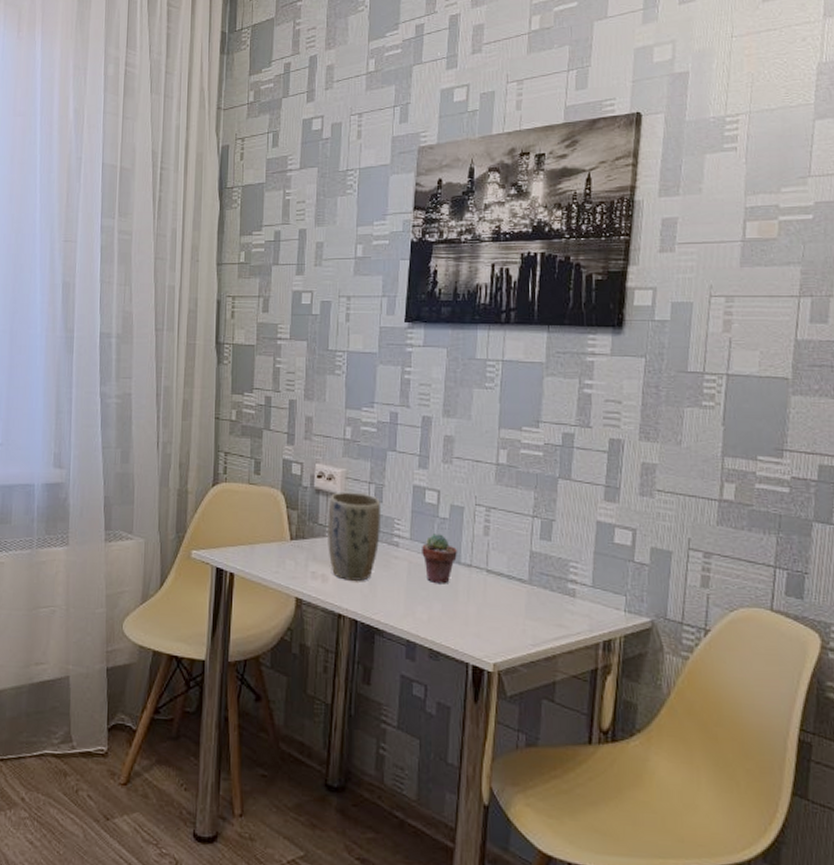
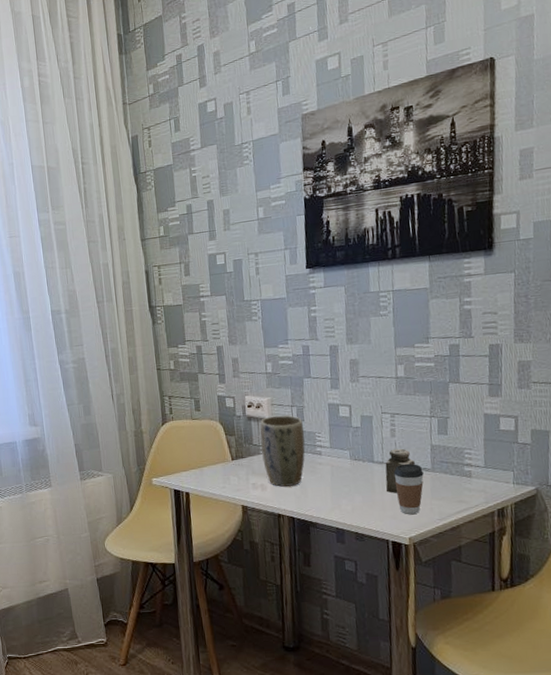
potted succulent: present [422,534,457,584] -> none [341,440,371,481]
salt shaker: none [472,550,509,606] -> present [385,448,415,493]
coffee cup: none [482,570,518,634] -> present [393,463,424,514]

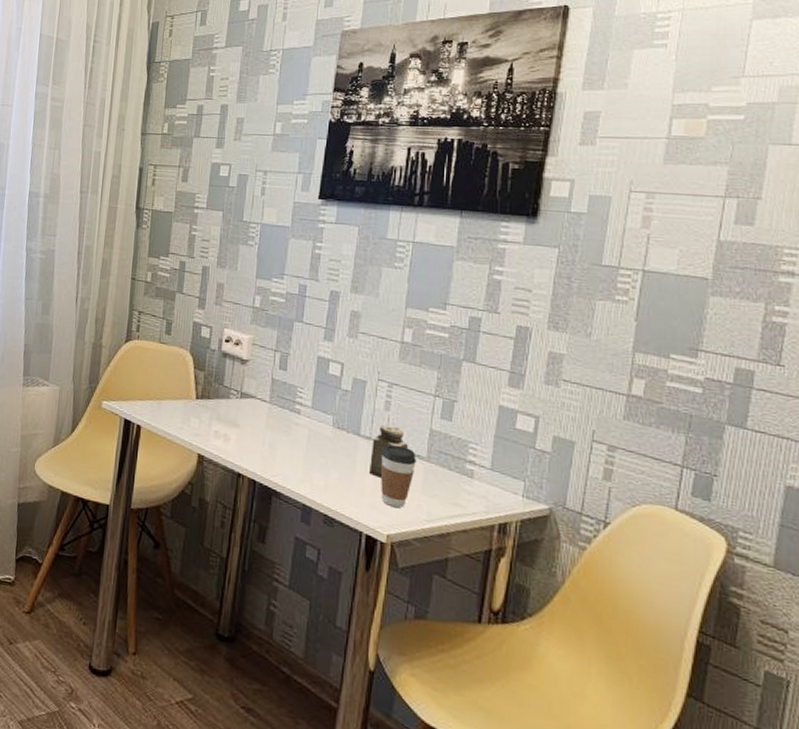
plant pot: present [260,415,306,487] -> none [231,357,286,444]

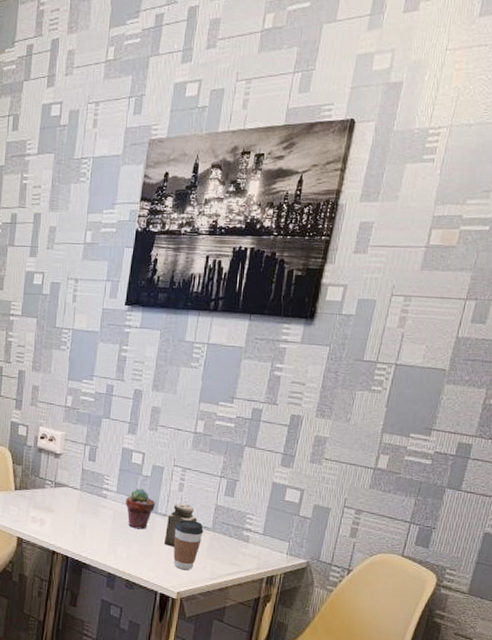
potted succulent: none [322,404,357,454] -> present [126,488,155,530]

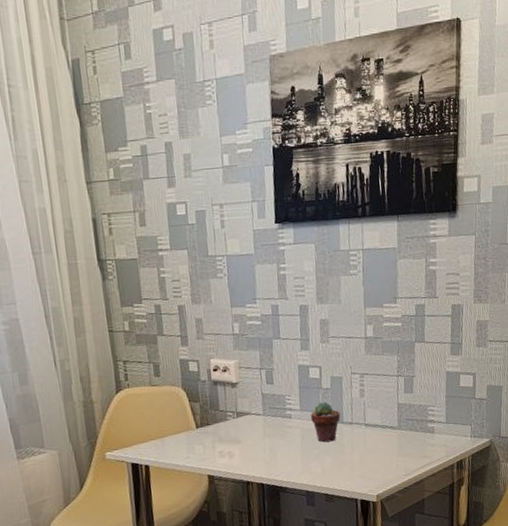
salt shaker: present [164,503,197,547] -> none [354,408,383,453]
coffee cup: present [173,519,204,570] -> none [362,422,391,472]

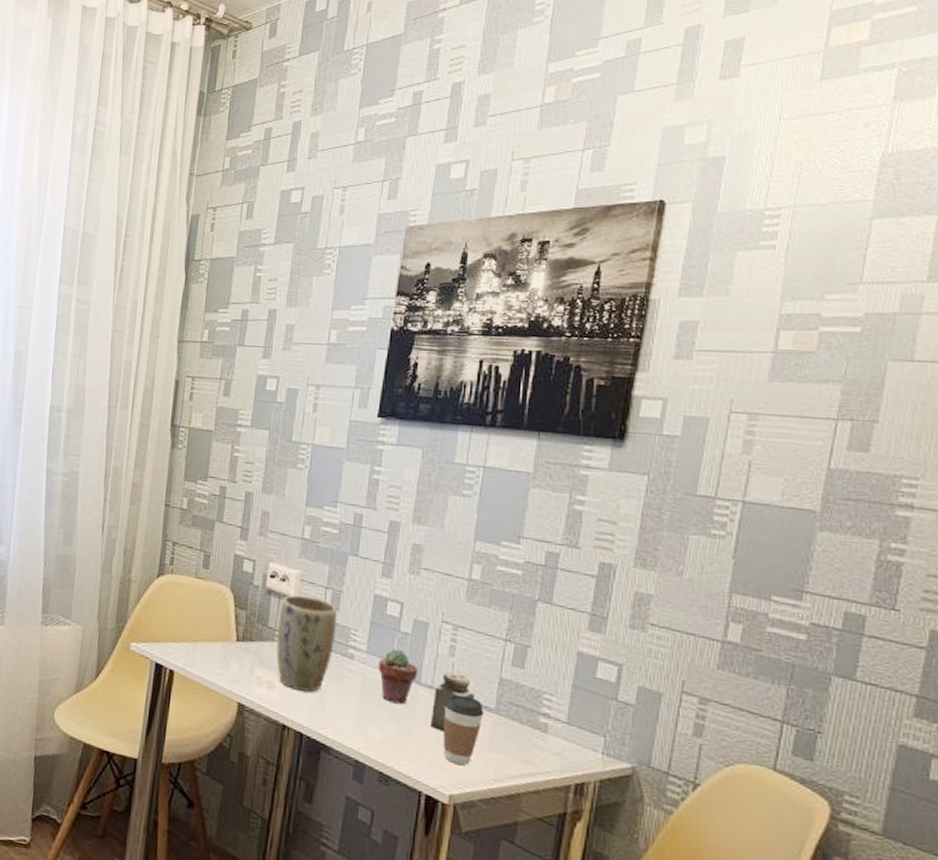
plant pot: none [227,378,275,453] -> present [276,595,338,692]
salt shaker: none [354,408,383,453] -> present [431,672,474,732]
coffee cup: none [362,422,391,472] -> present [442,694,484,765]

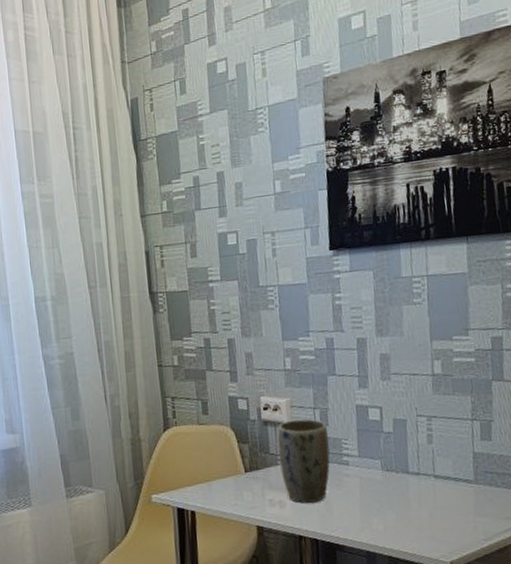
potted succulent: present [378,649,418,705] -> none [371,447,405,495]
salt shaker: present [431,672,474,732] -> none [421,456,455,510]
coffee cup: present [442,694,484,765] -> none [431,474,466,534]

